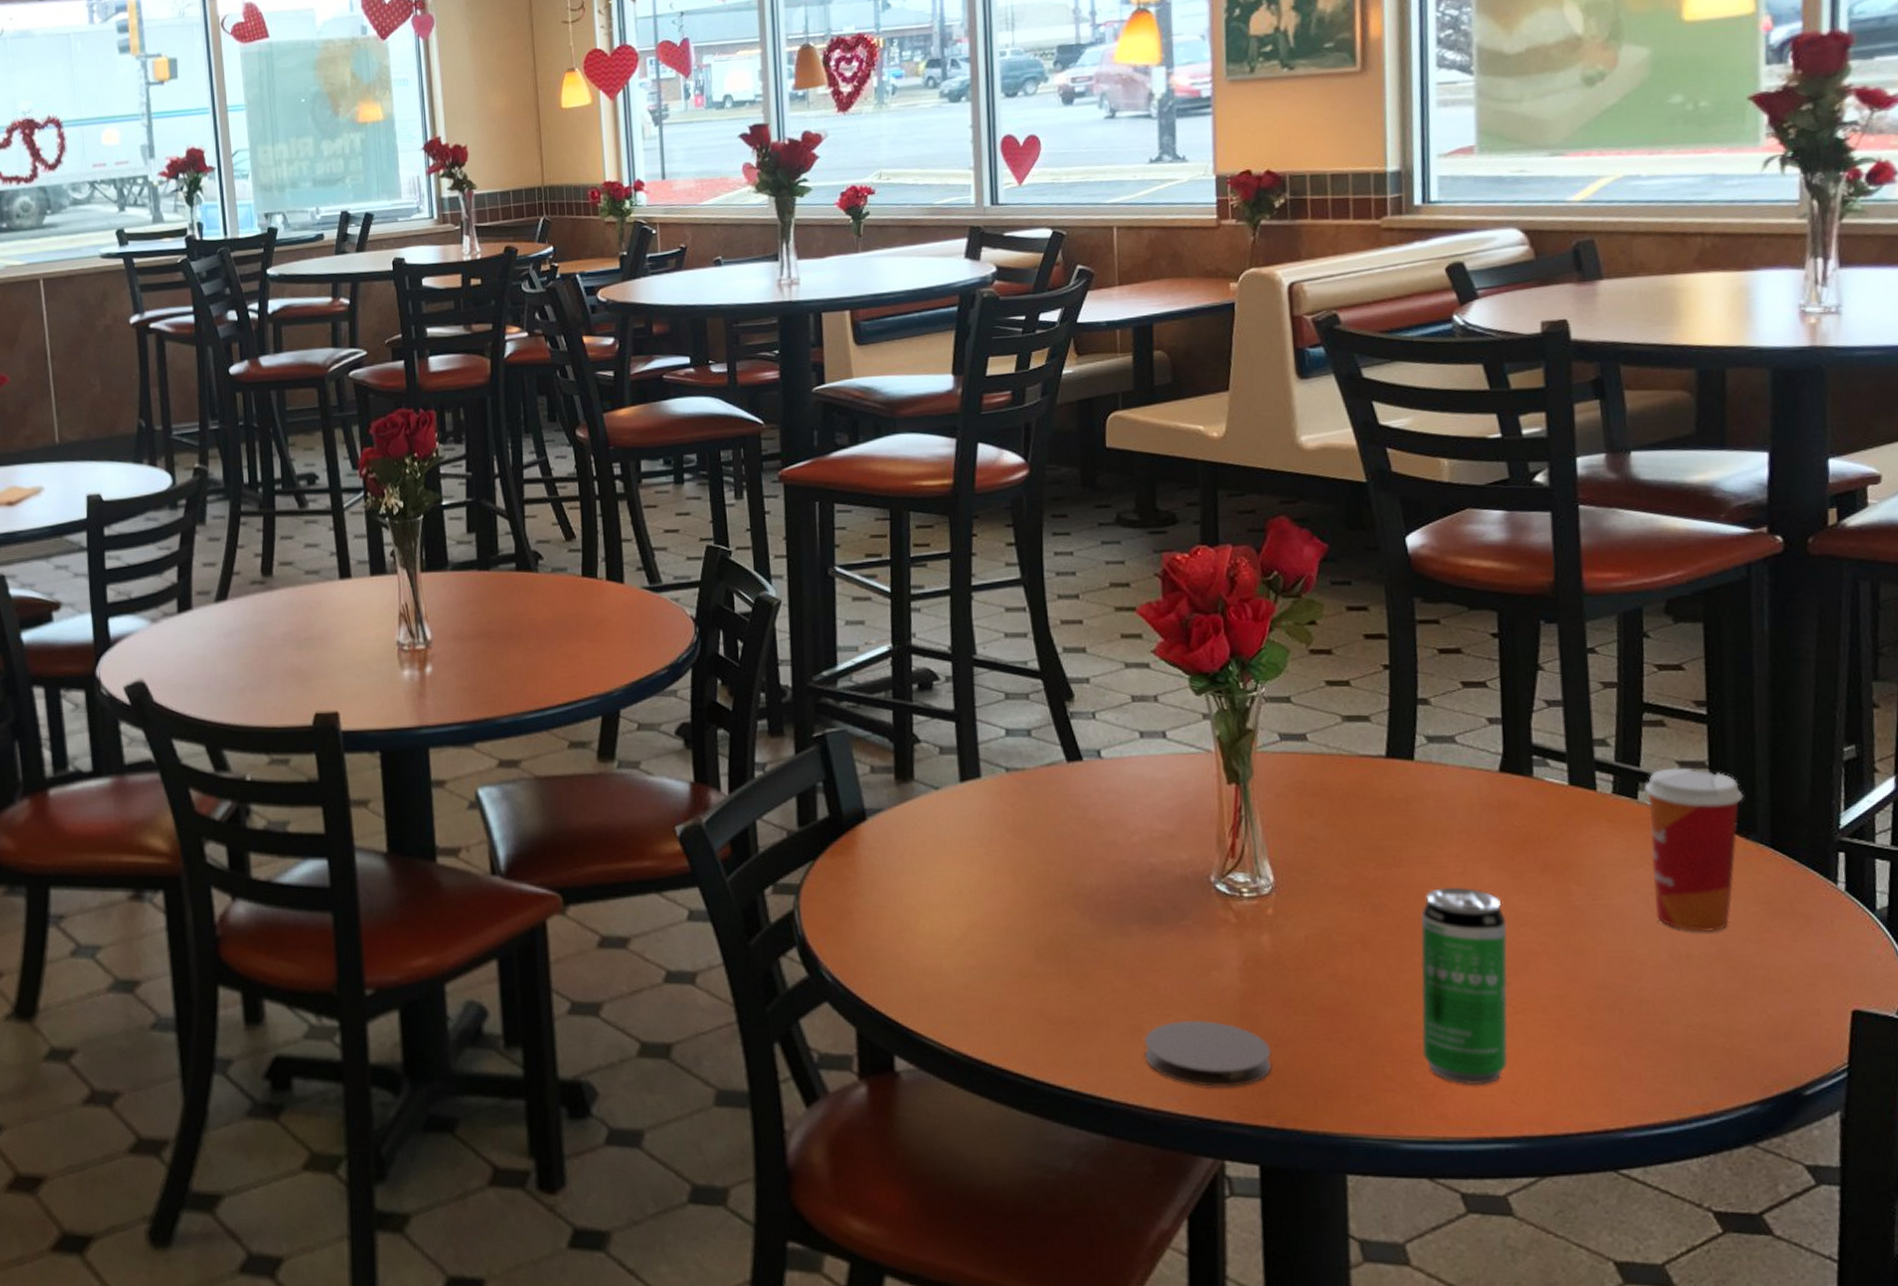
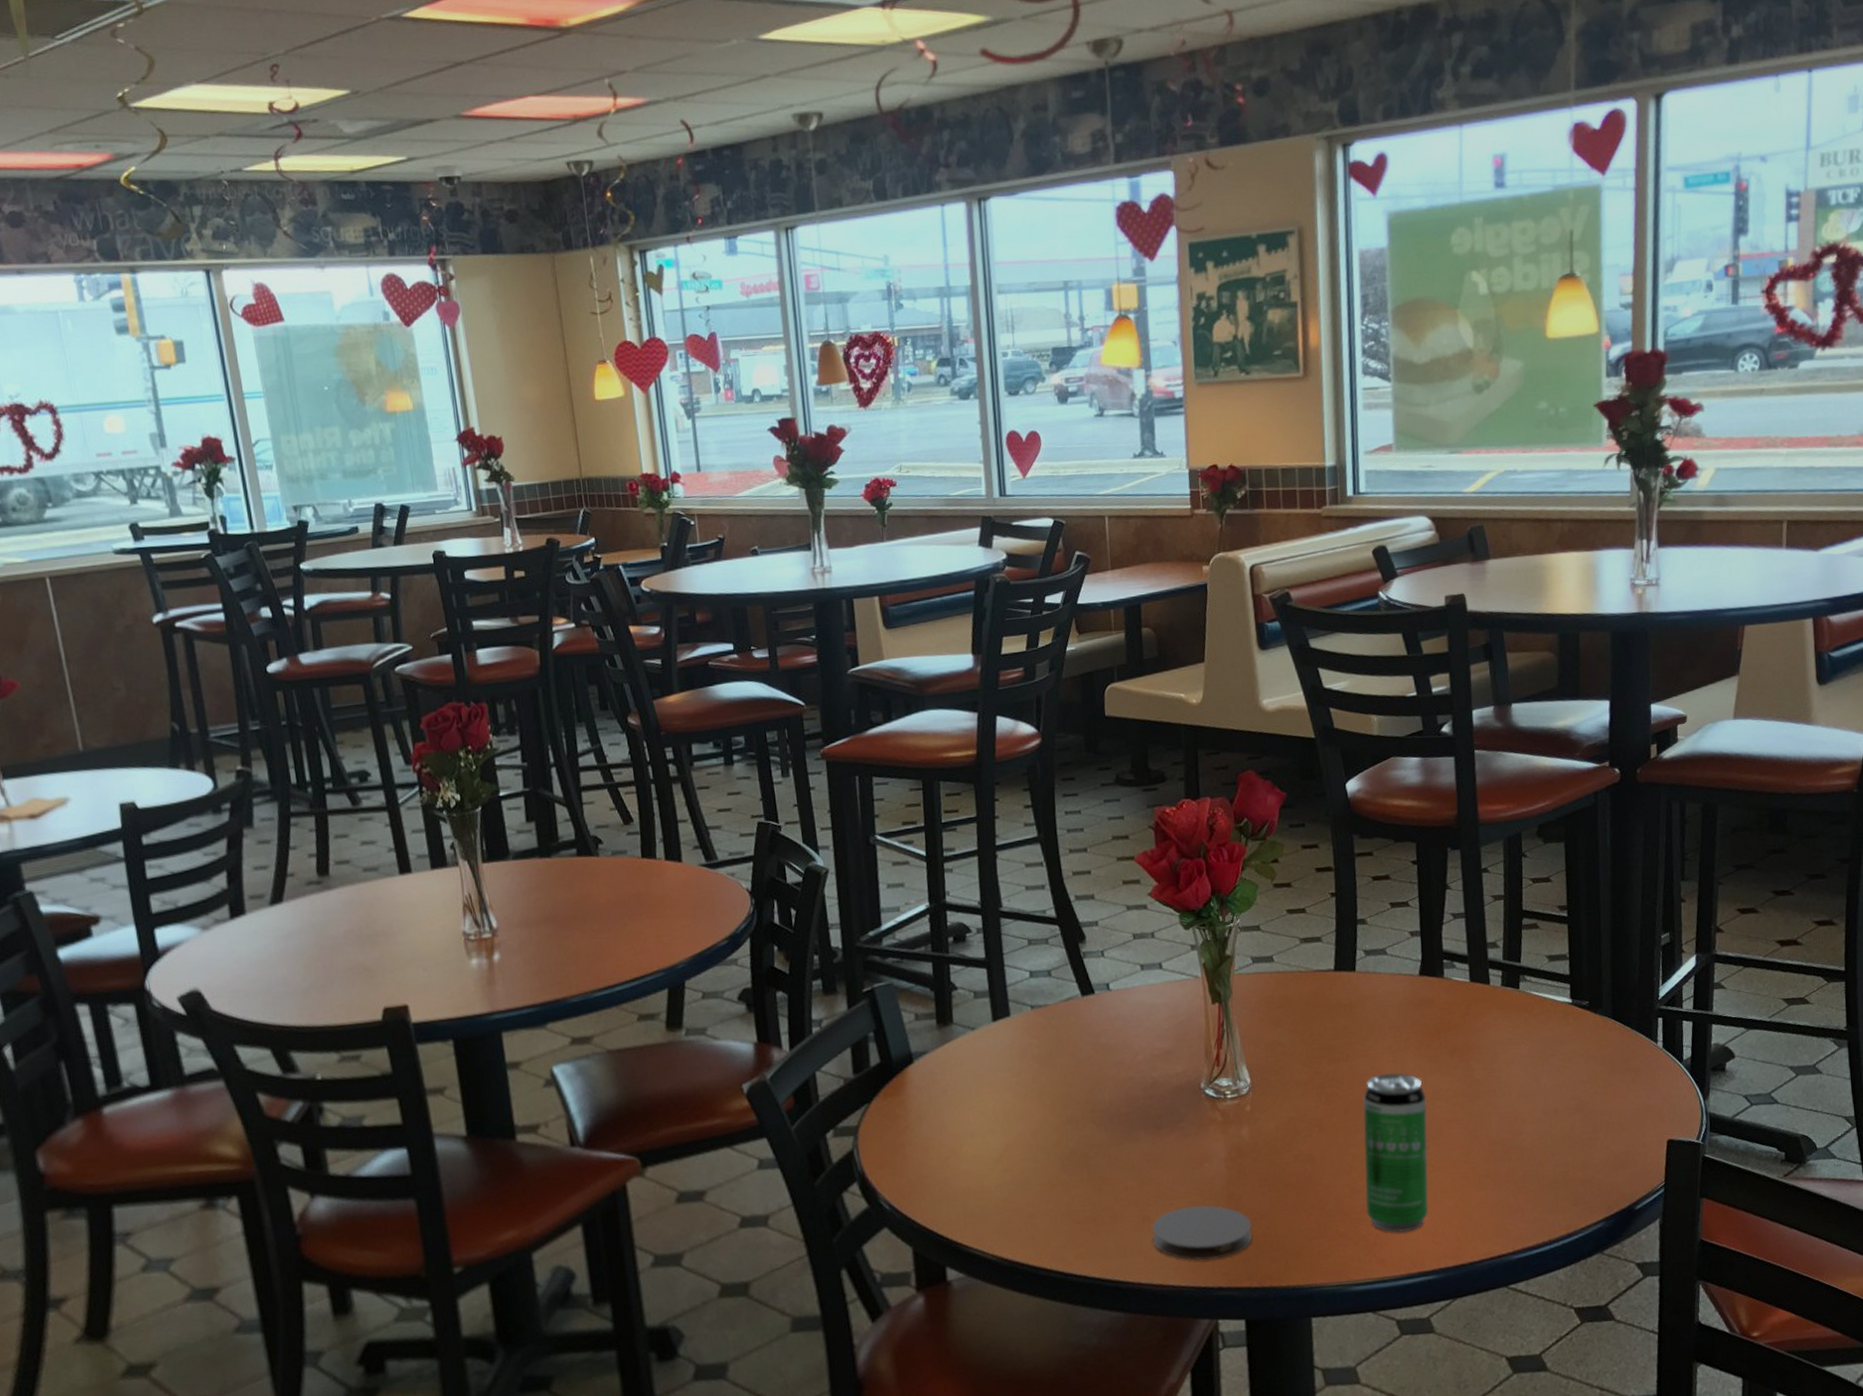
paper cup: present [1644,767,1744,933] -> none [1523,960,1593,1091]

